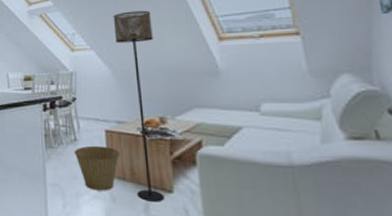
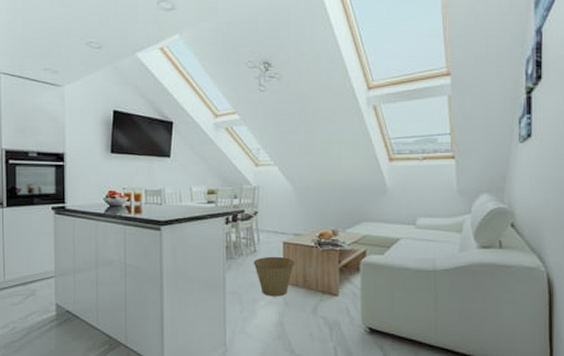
floor lamp: present [113,10,164,202] -> none [297,129,333,304]

